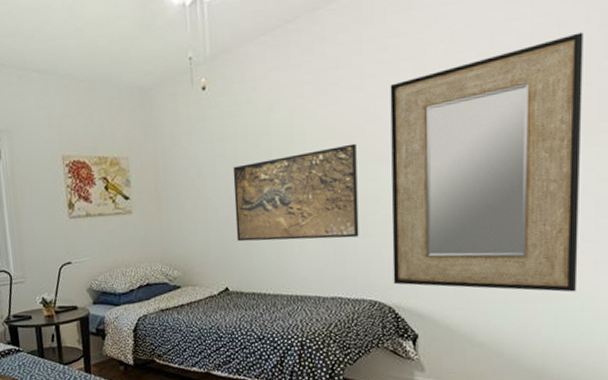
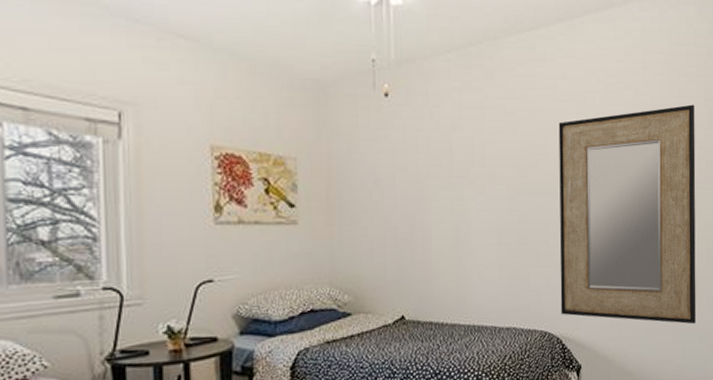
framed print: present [233,143,359,242] -> none [413,173,532,267]

